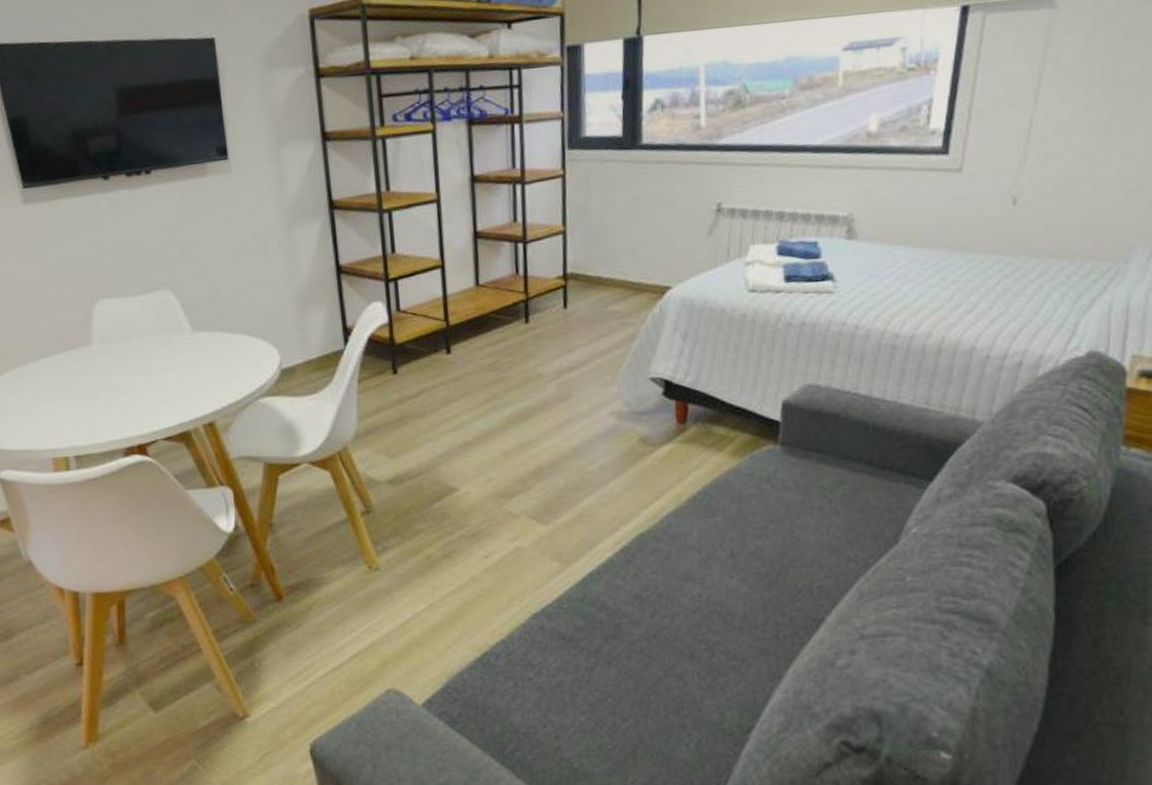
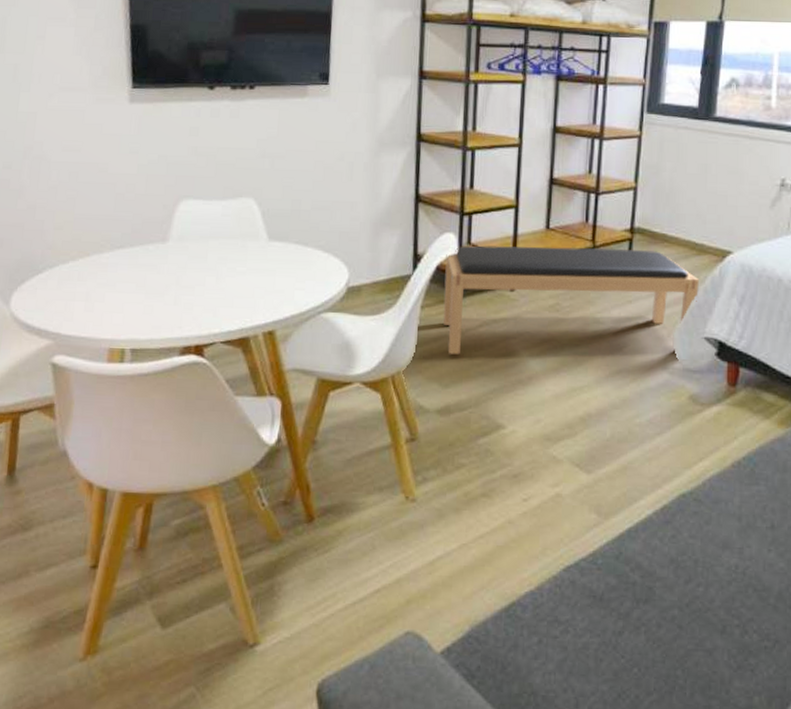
bench: none [376,295,640,425] -> present [442,245,699,355]

